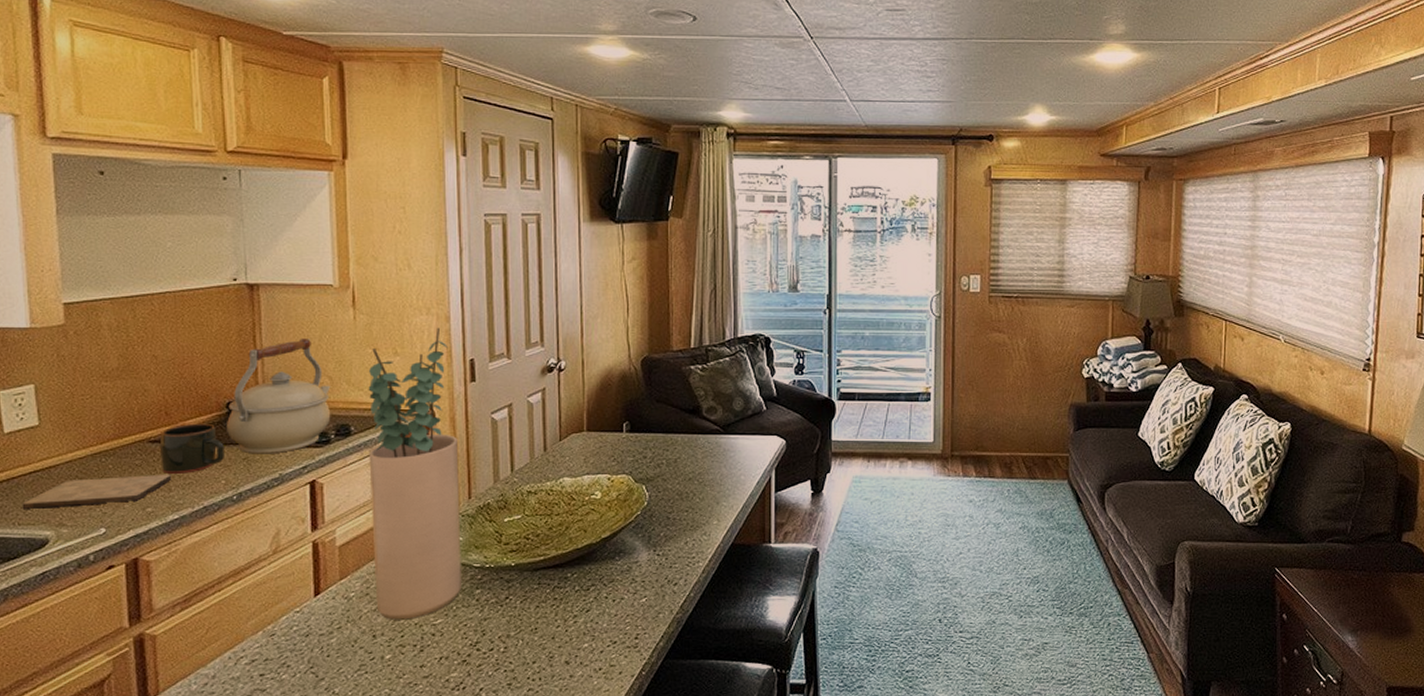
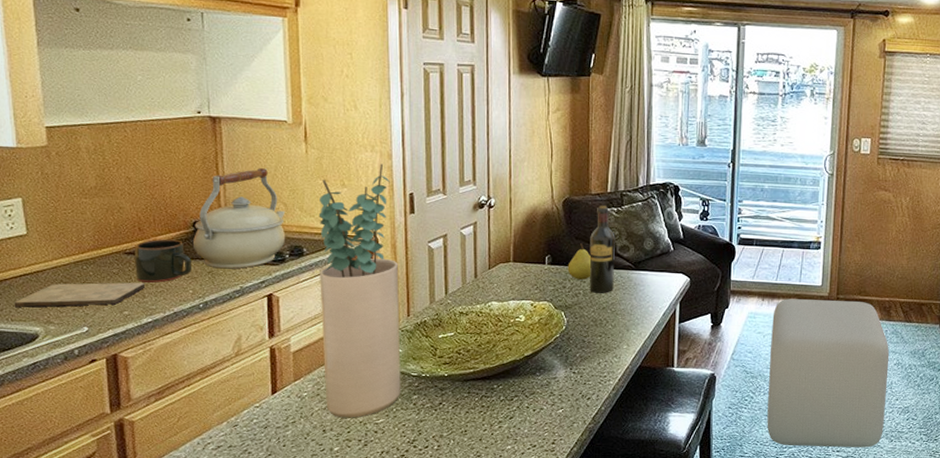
fruit: none [648,407,675,448] -> present [567,243,591,280]
wine bottle: none [672,363,701,462] -> present [589,205,615,293]
pouf: none [879,458,1014,628] -> present [767,299,890,448]

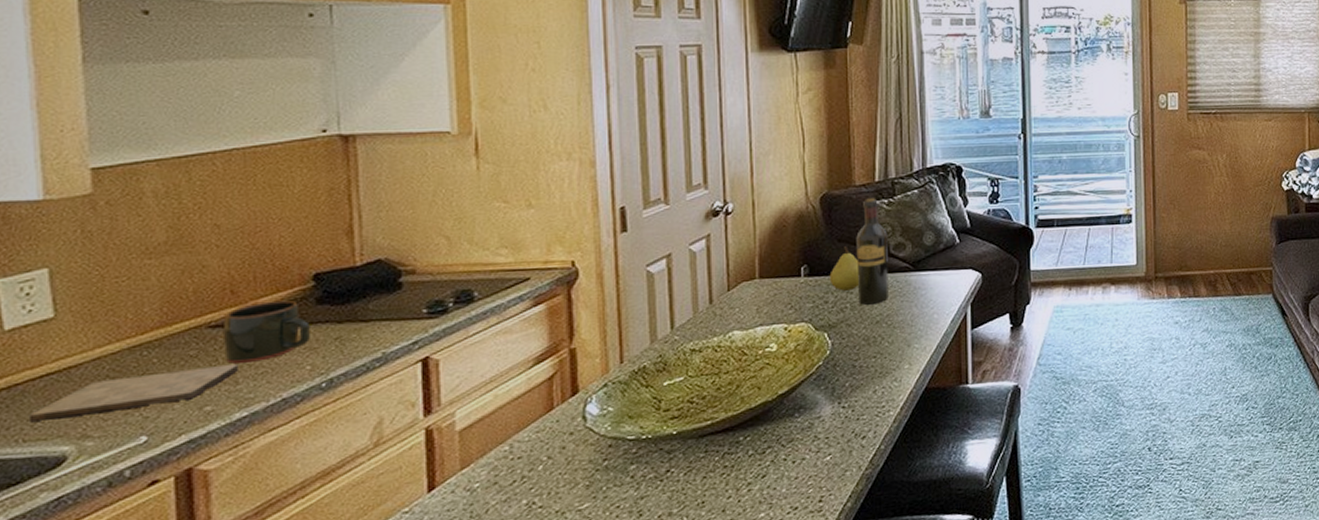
kettle: present [192,168,286,269] -> none [311,194,449,333]
vase: present [318,163,401,418] -> none [495,174,612,510]
pouf: present [767,299,890,448] -> none [1082,278,1221,461]

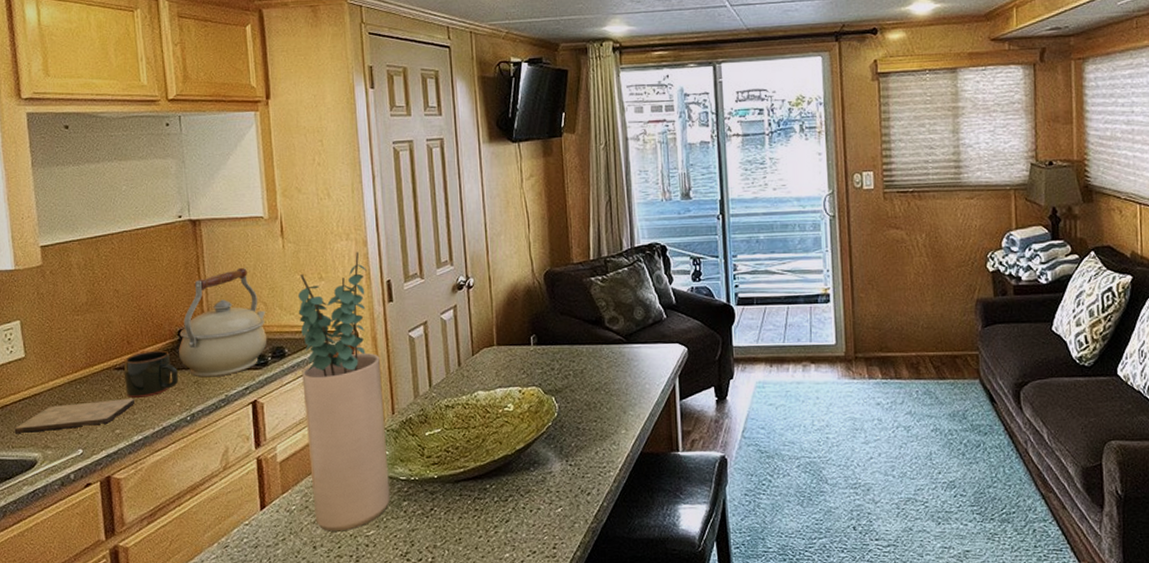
kettle: none [311,194,449,333] -> present [178,268,268,378]
vase: none [495,174,612,510] -> present [298,252,390,532]
fruit: present [829,246,860,291] -> none [554,319,580,359]
wine bottle: present [856,198,889,305] -> none [576,275,605,373]

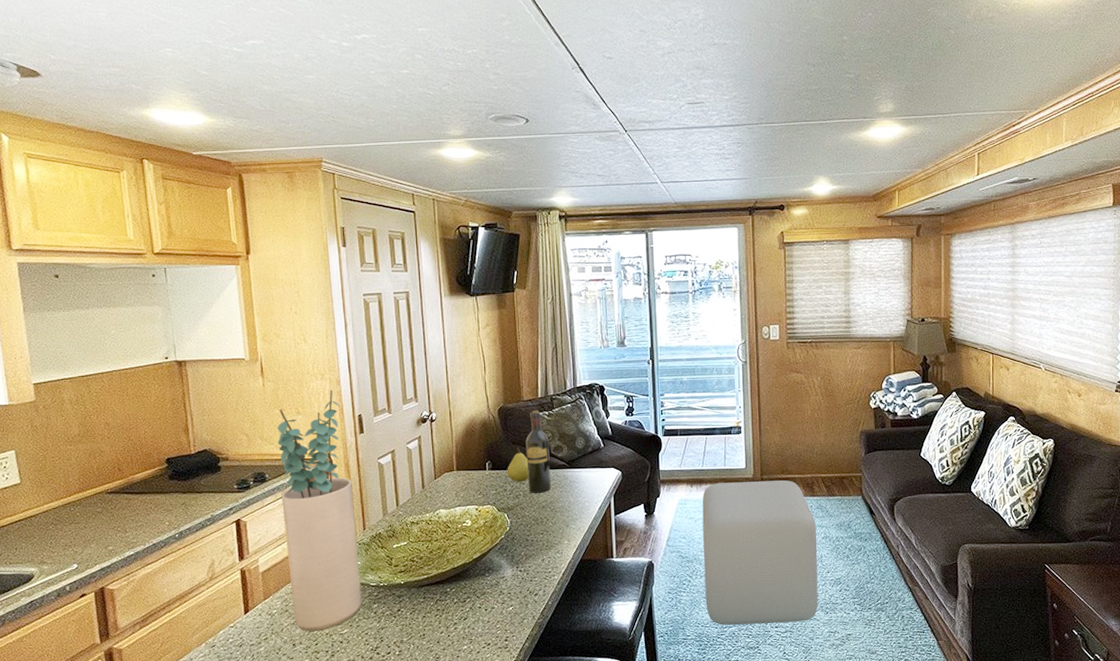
cutting board: present [14,398,134,433] -> none [11,518,126,551]
mug: present [124,350,178,398] -> none [116,476,167,518]
kettle: present [178,268,268,378] -> none [166,404,250,500]
fruit: none [554,319,580,359] -> present [507,448,529,482]
wine bottle: none [576,275,605,373] -> present [525,410,551,493]
pouf: none [784,359,928,536] -> present [702,480,818,625]

